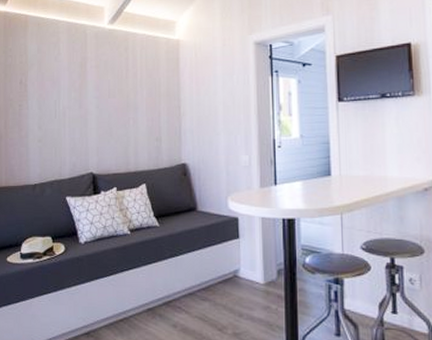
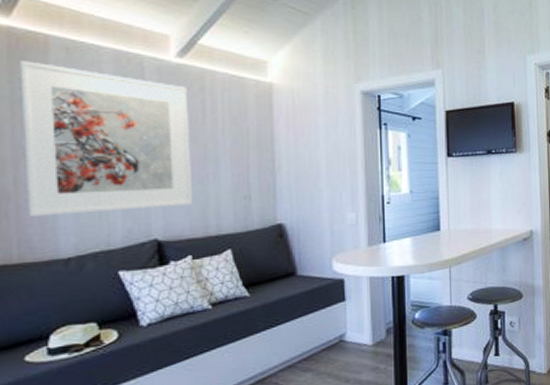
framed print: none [9,35,118,151] -> present [18,60,193,217]

